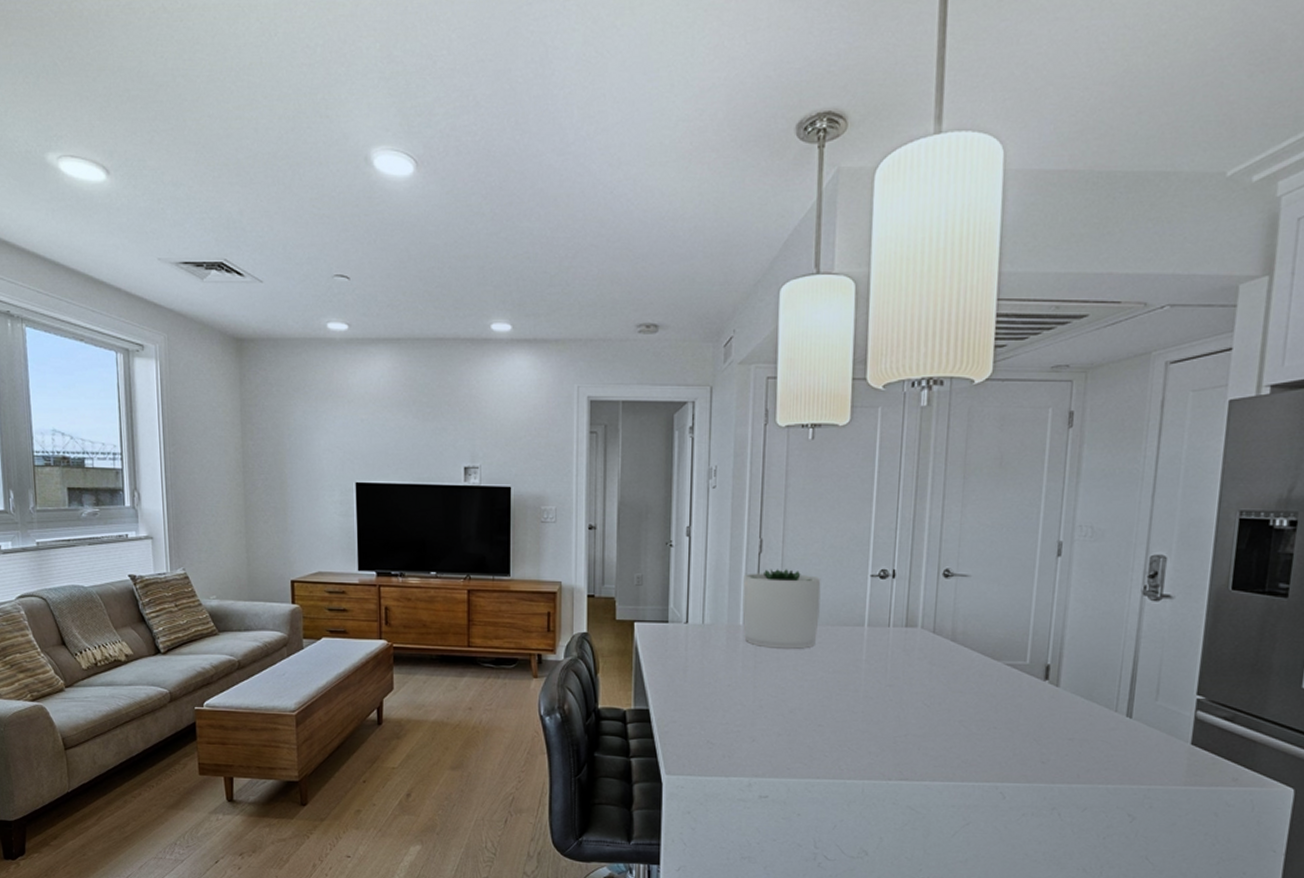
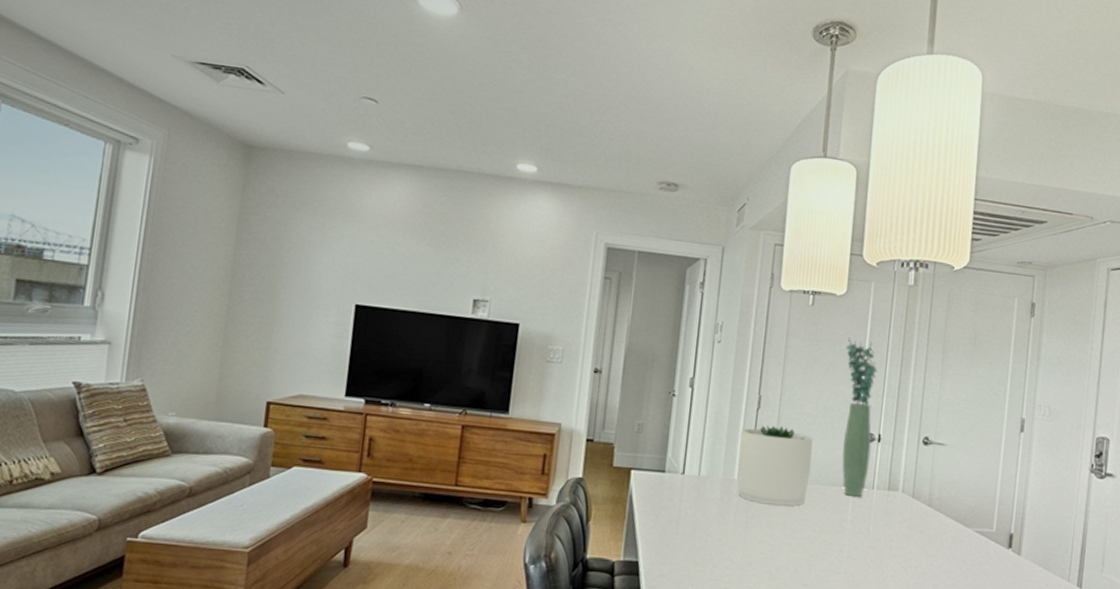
vase: none [852,470,889,637] -> present [841,337,877,498]

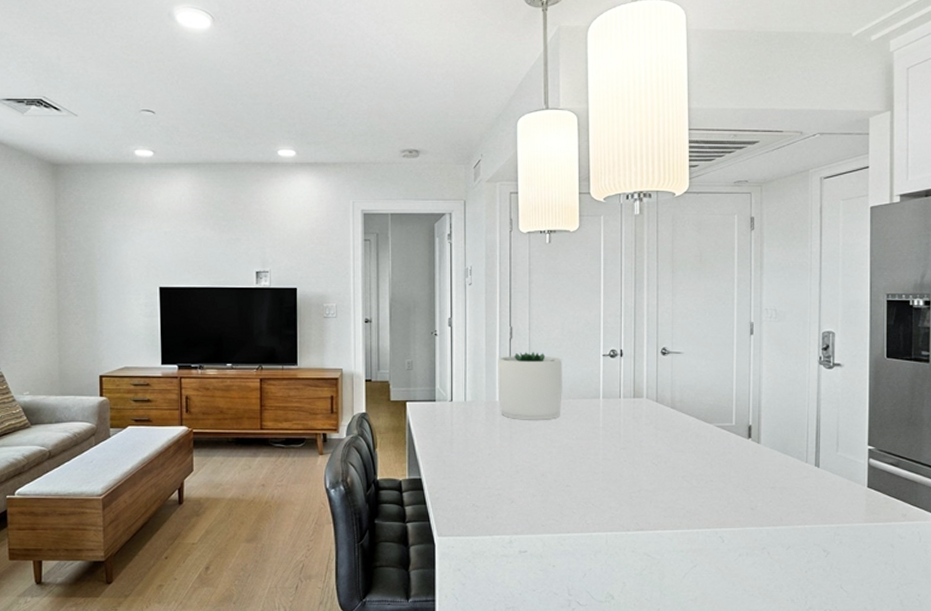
vase: present [841,337,877,498] -> none [584,267,615,407]

